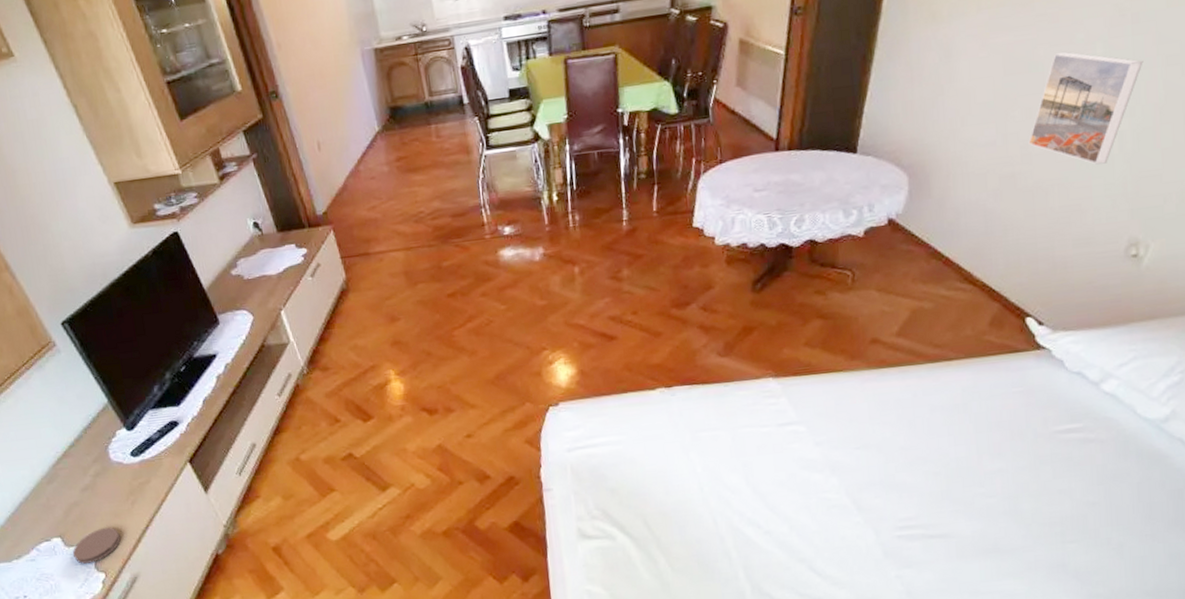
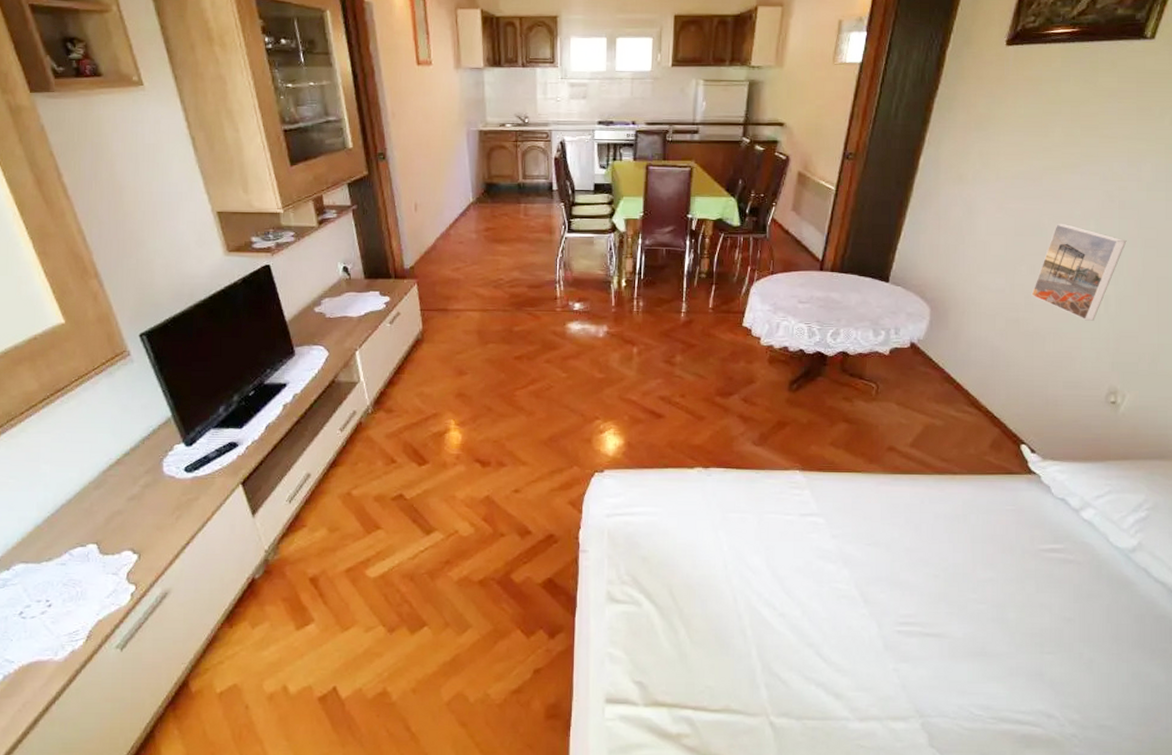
coaster: present [72,527,121,564] -> none [106,539,158,574]

